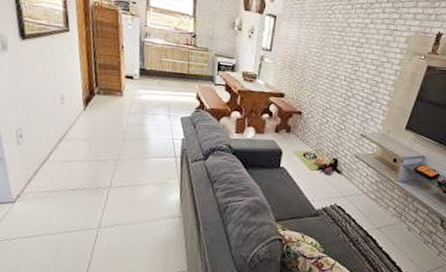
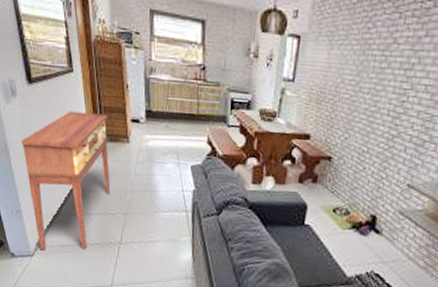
console table: none [9,66,102,197] -> present [21,111,111,251]

